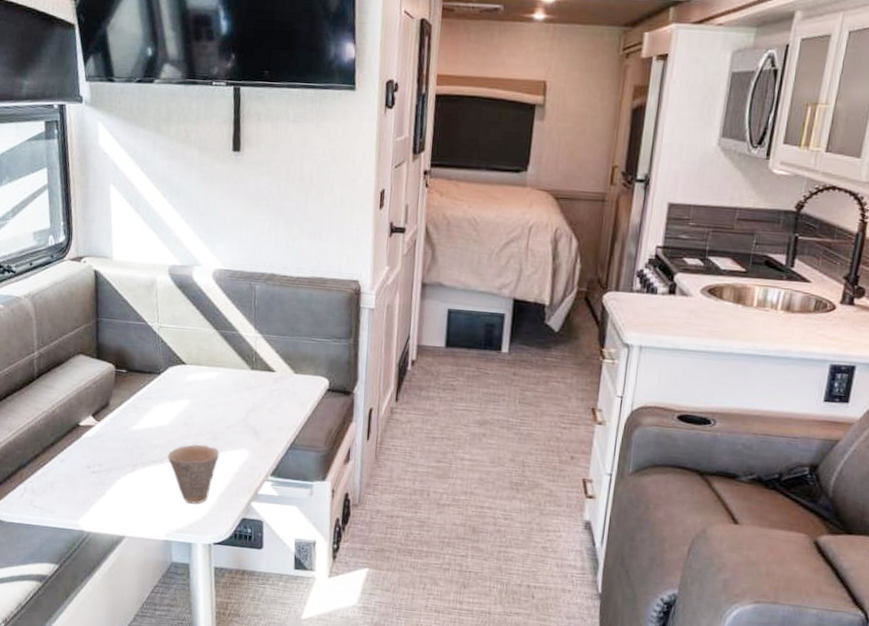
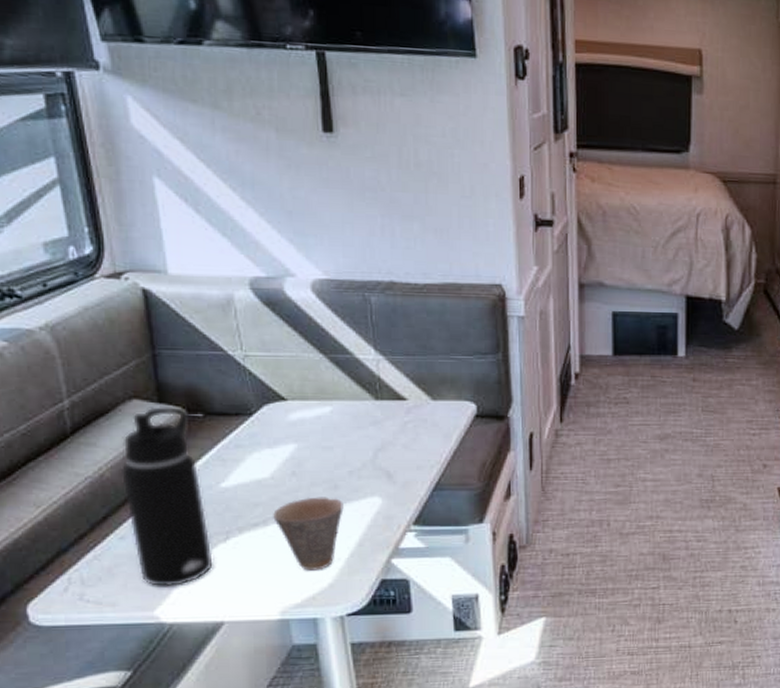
water bottle: none [66,362,123,504] -> present [121,407,213,587]

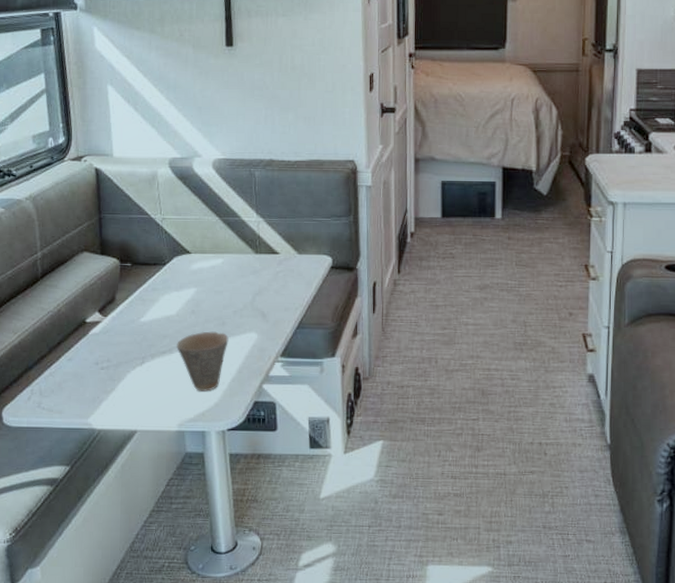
water bottle: present [121,407,213,587] -> none [72,258,132,400]

